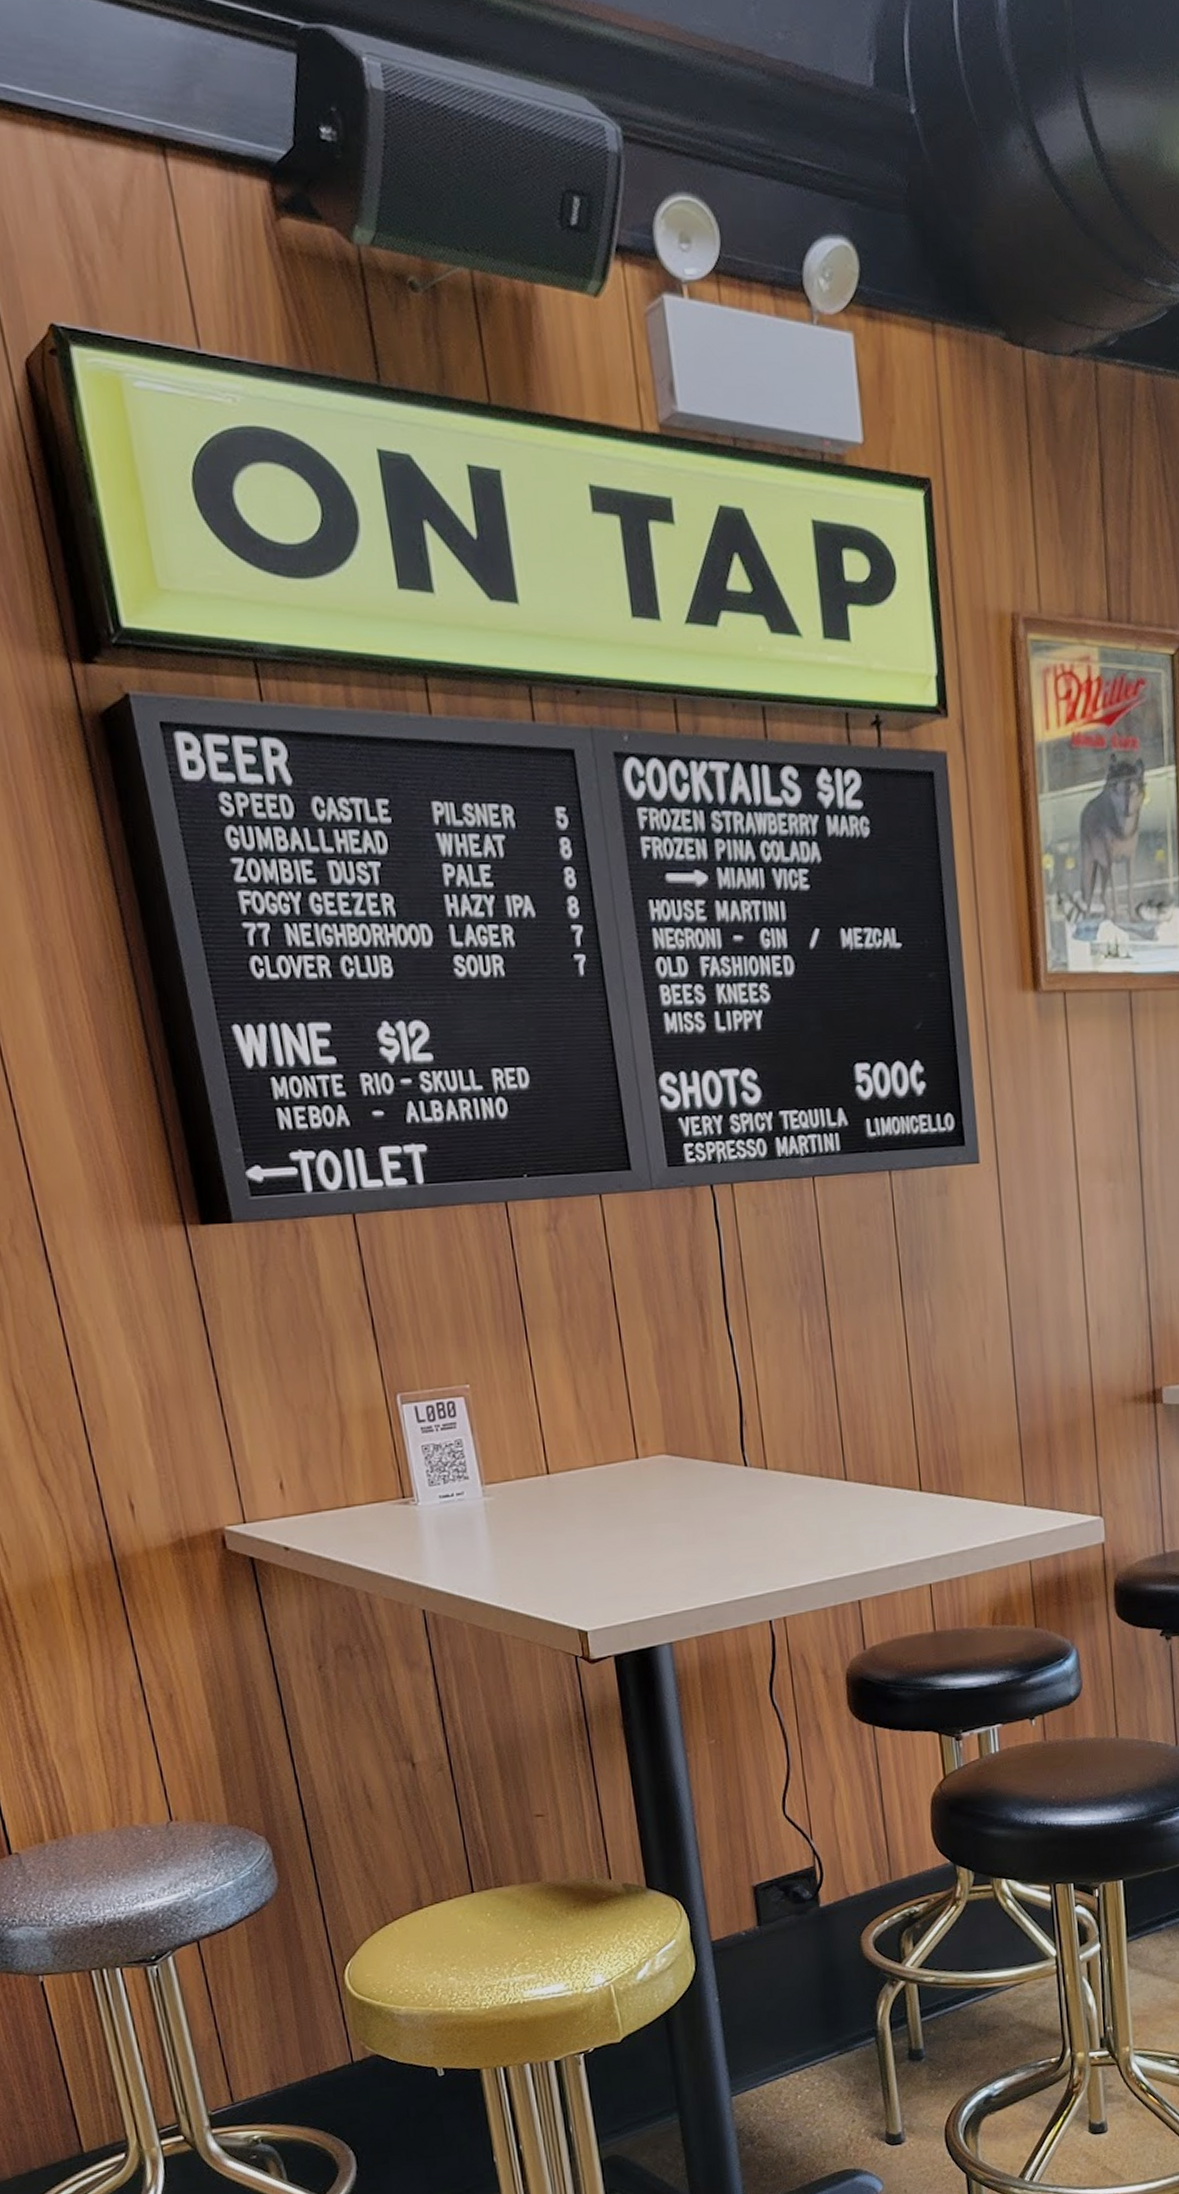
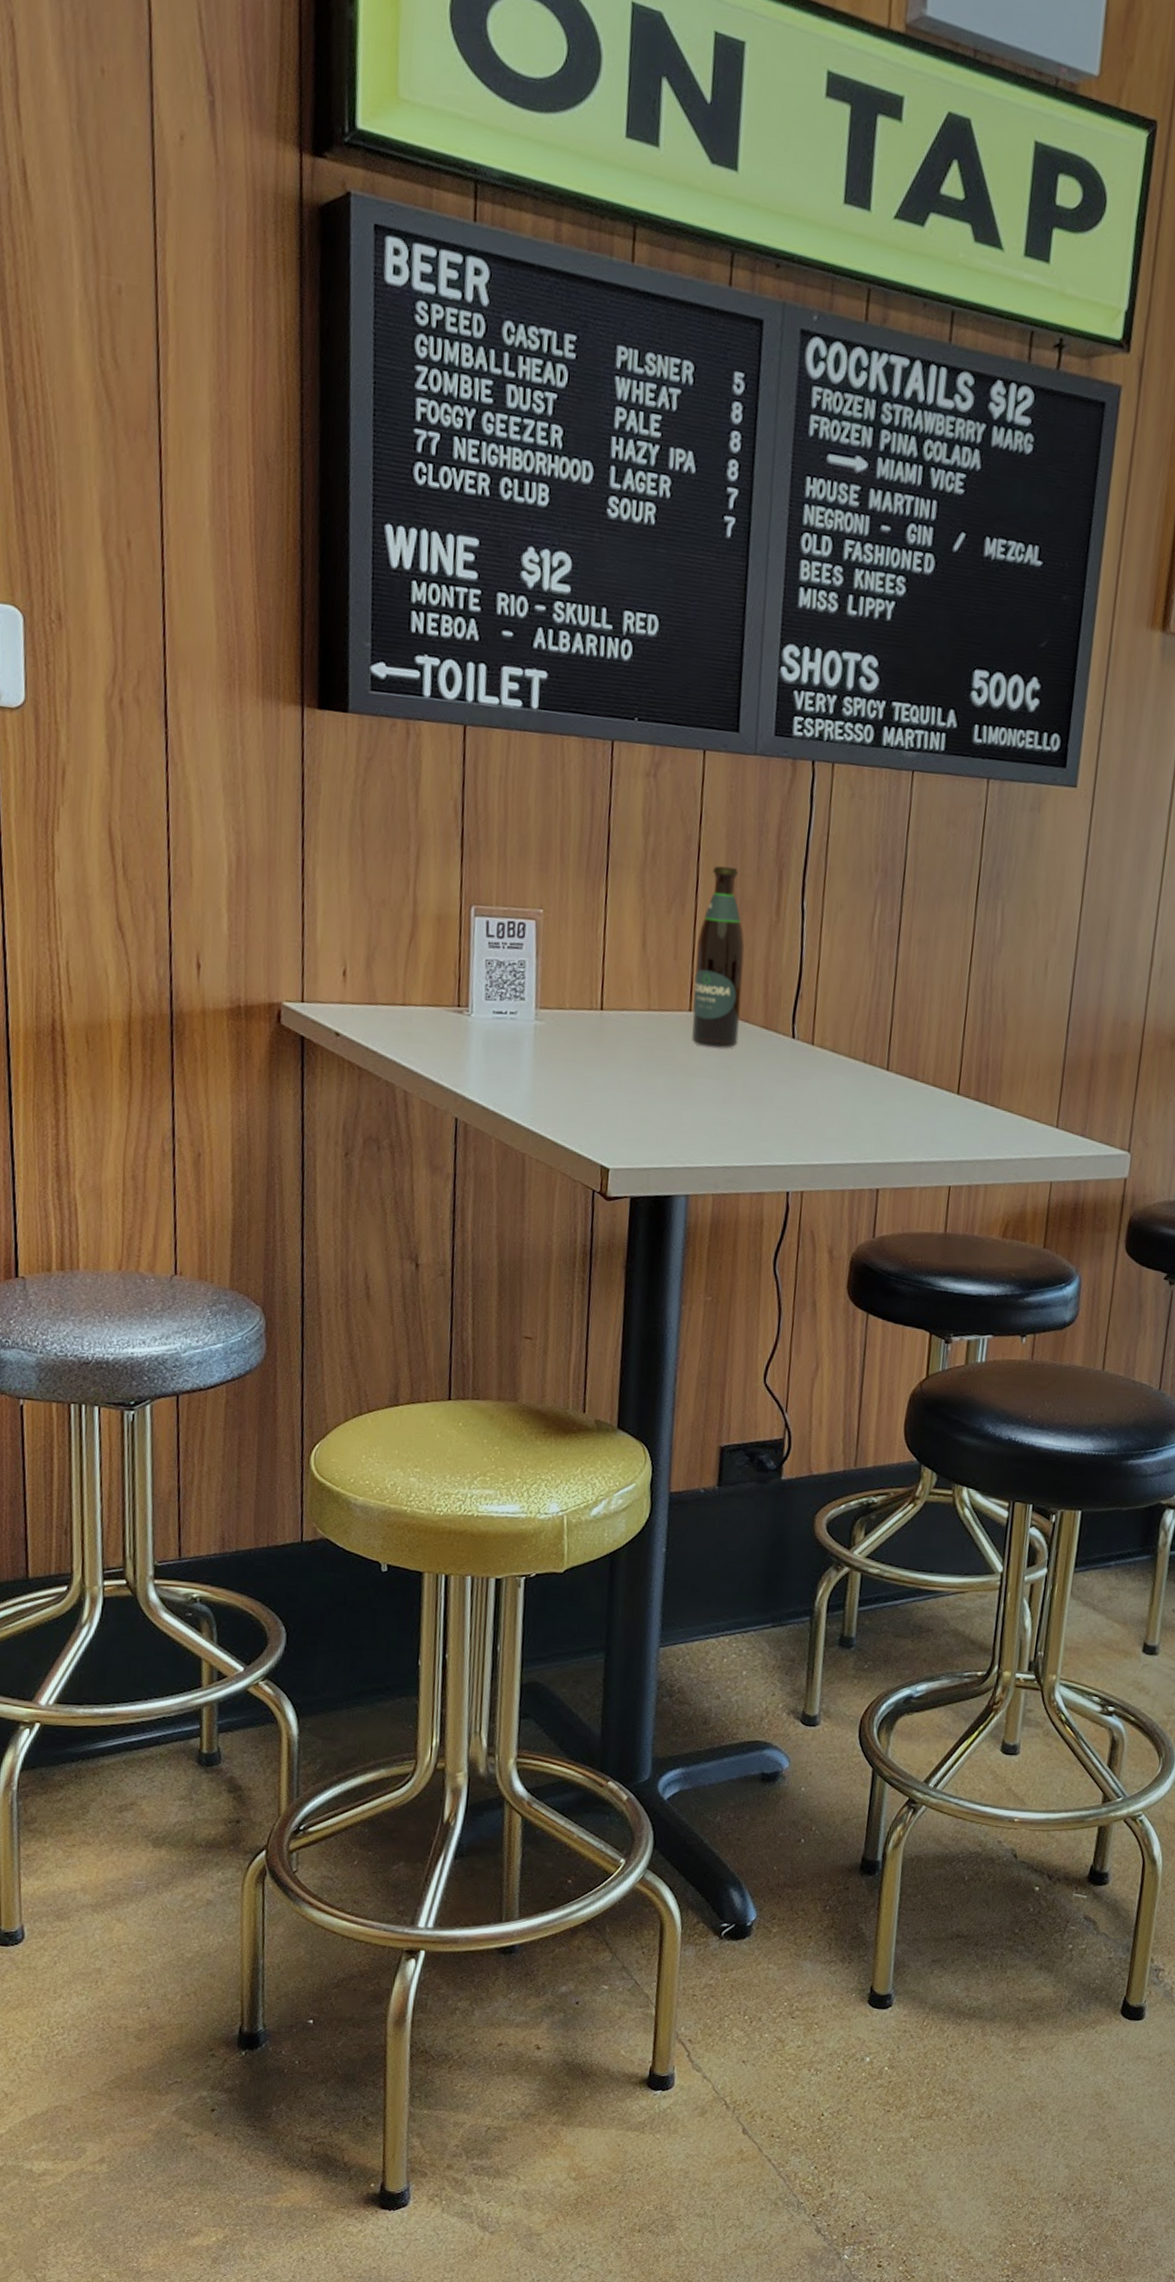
bottle: none [630,1307,692,1491] -> present [691,866,745,1049]

